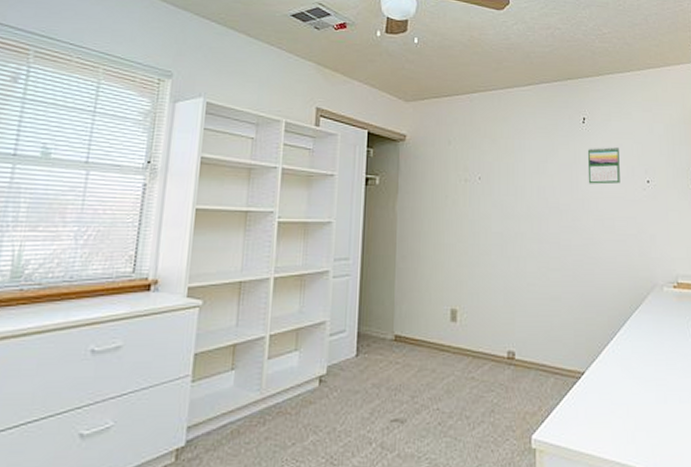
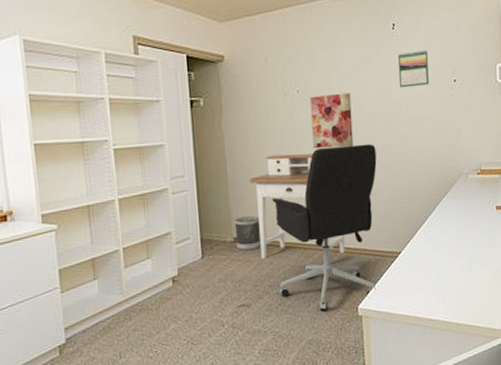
wastebasket: none [396,312,426,353] -> present [234,216,262,251]
desk: none [418,245,520,367] -> present [249,153,345,259]
office chair: none [442,241,561,438] -> present [272,144,377,311]
wall art: none [492,184,536,243] -> present [310,92,354,149]

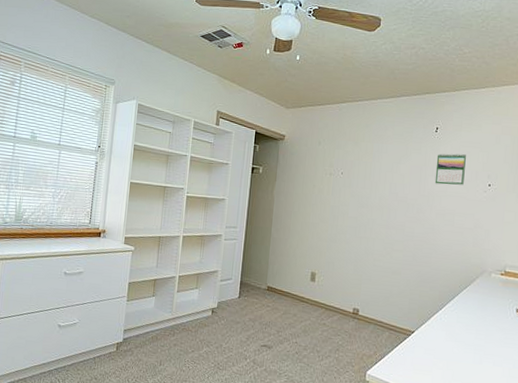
wastebasket: present [234,216,262,251] -> none [268,270,292,301]
desk: present [249,153,345,259] -> none [287,223,363,321]
office chair: present [272,144,377,311] -> none [299,224,405,369]
wall art: present [310,92,354,149] -> none [348,179,389,228]

